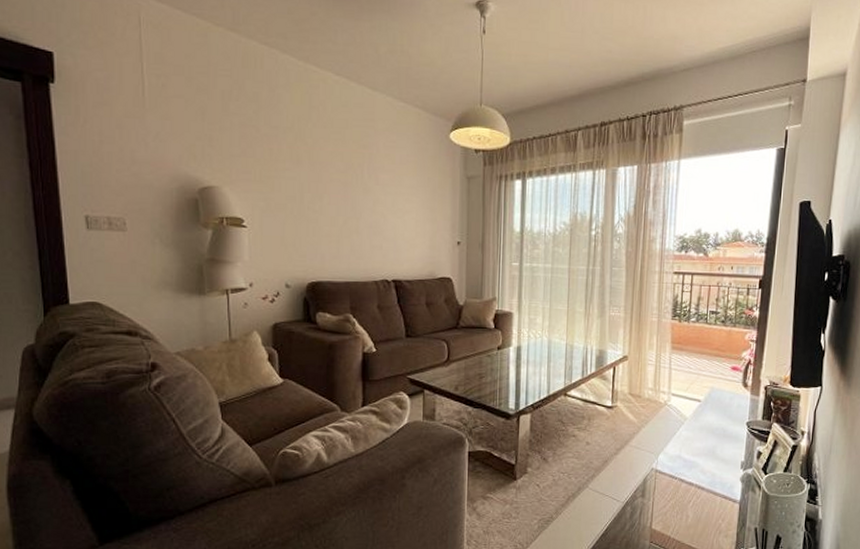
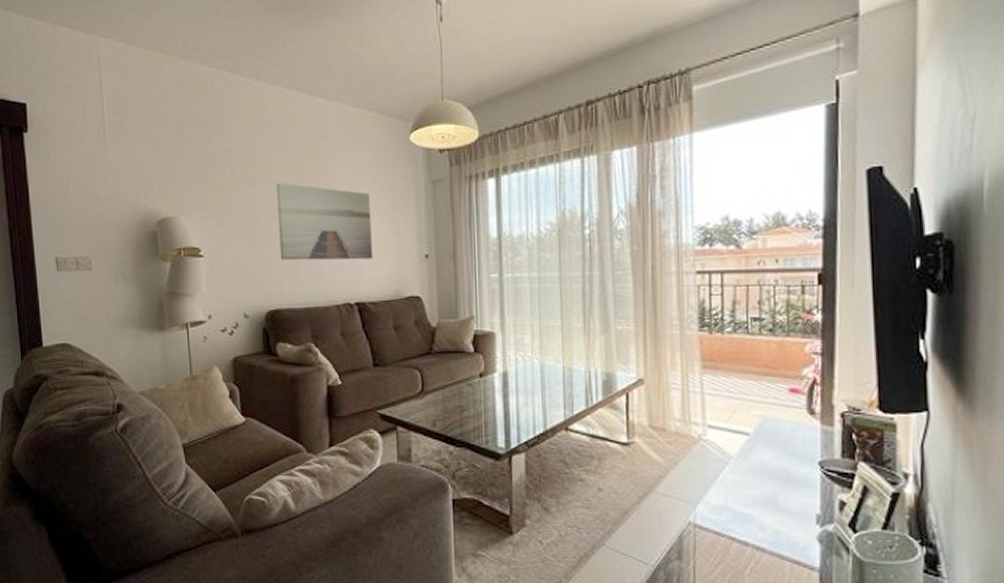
wall art: none [322,164,411,242] -> present [275,183,374,261]

